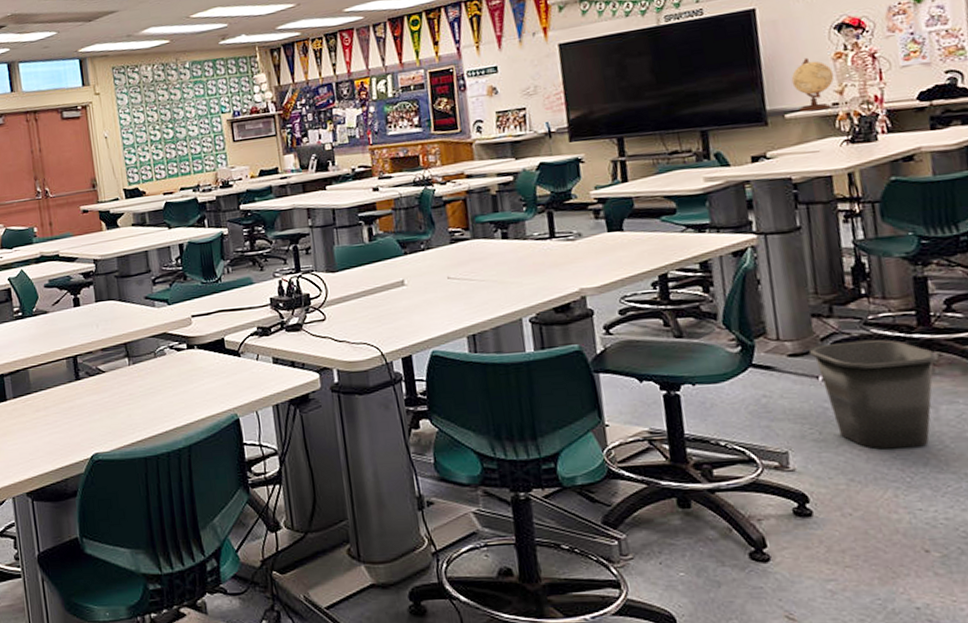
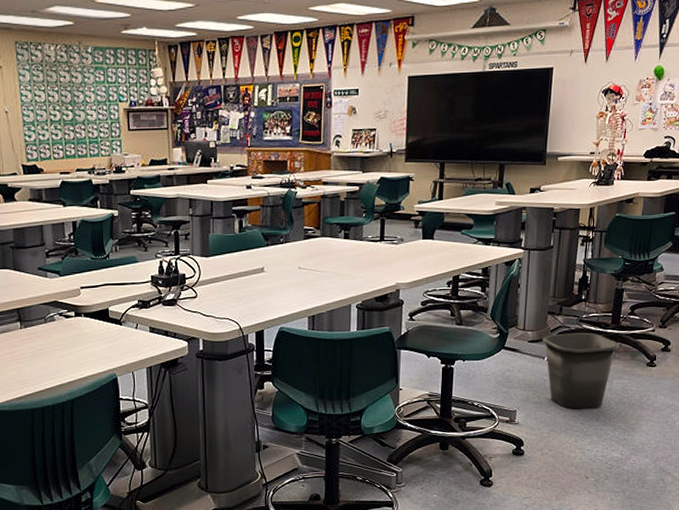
globe: present [791,57,835,112] -> none [567,113,596,157]

